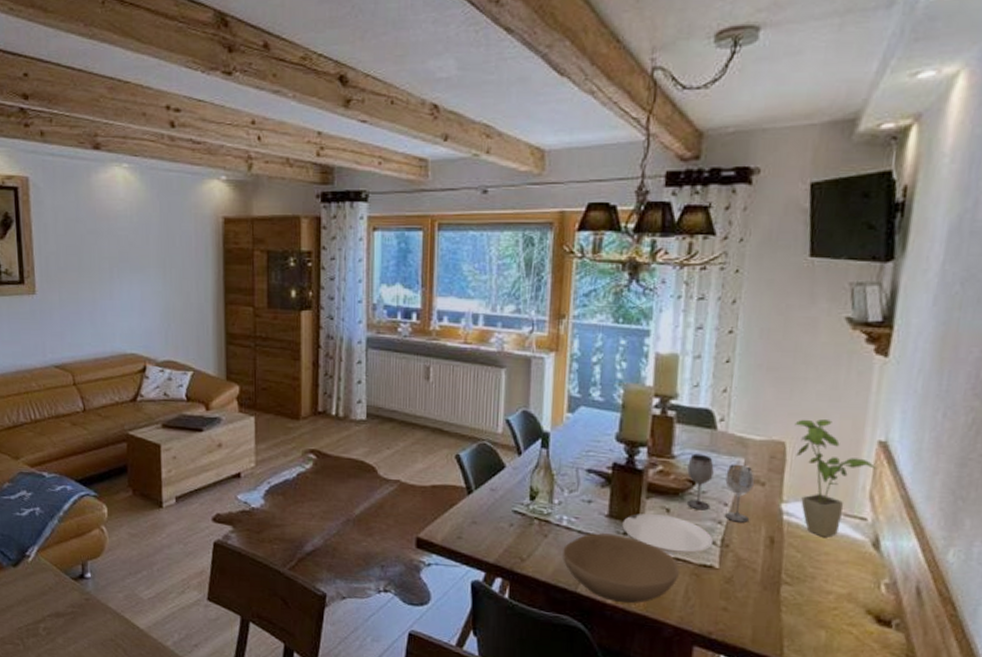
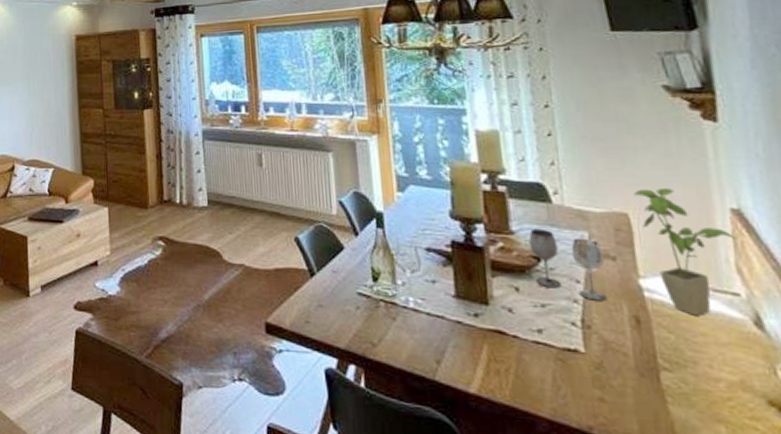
bowl: present [563,533,679,604] -> none [414,315,543,394]
plate: present [622,513,714,554] -> none [471,292,573,337]

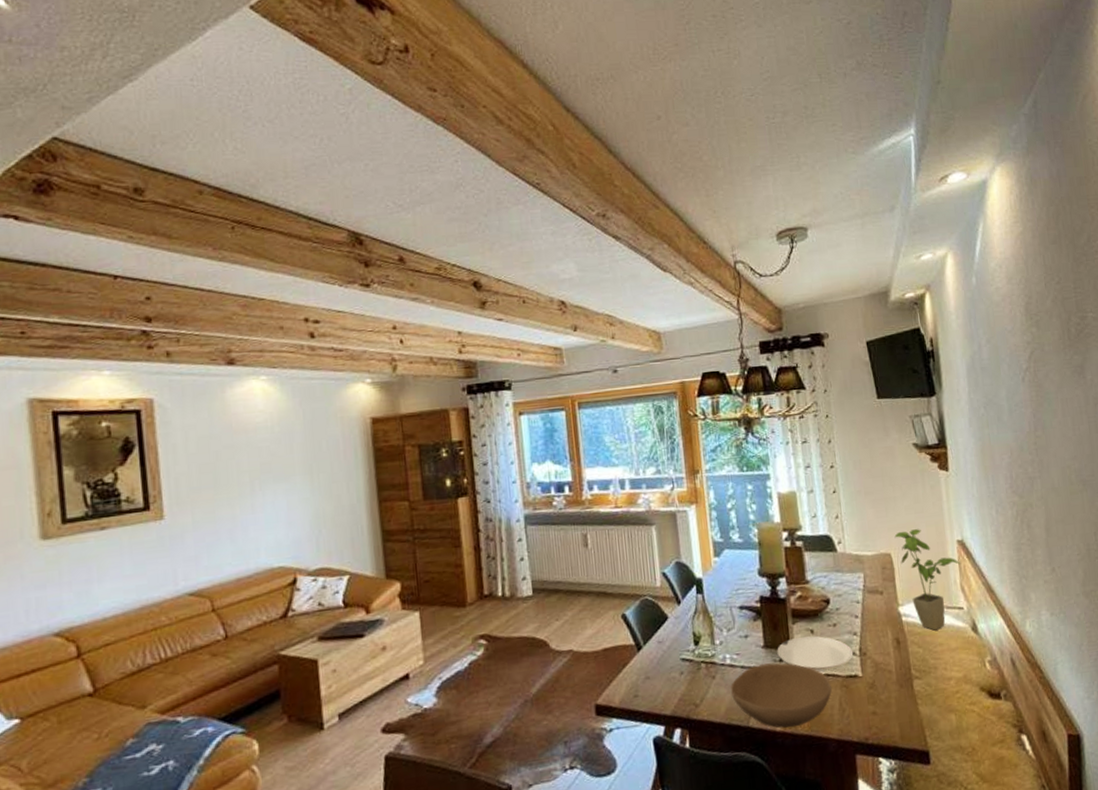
bowl: none [414,315,543,394] -> present [731,662,832,728]
plate: none [471,292,573,337] -> present [777,636,854,671]
wineglass: present [528,228,608,301] -> none [820,575,878,631]

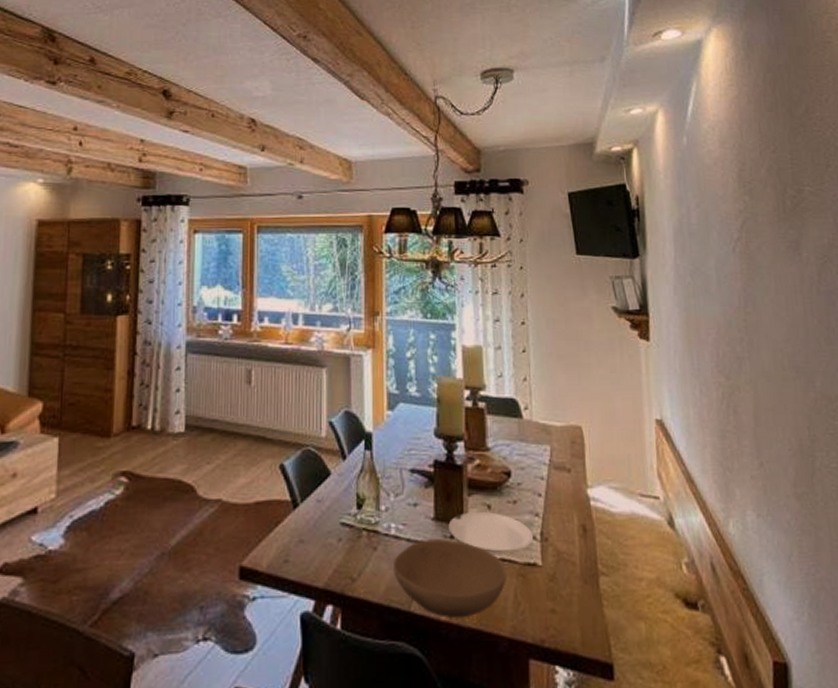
house plant: present [894,529,961,631] -> none [587,402,658,520]

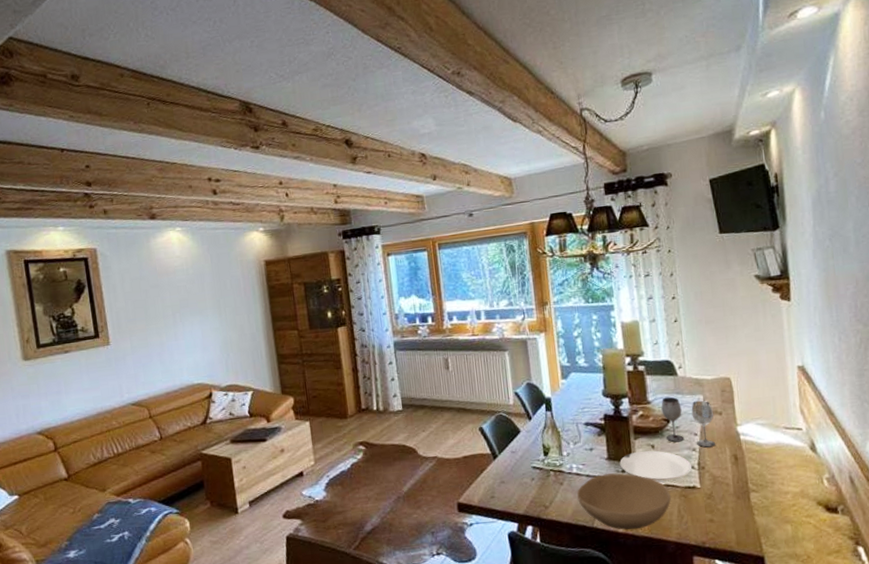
wineglass: none [501,444,563,513] -> present [661,396,716,448]

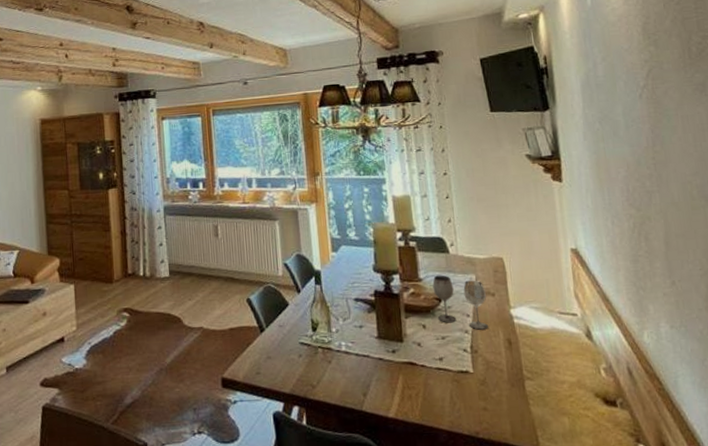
bowl: present [577,473,671,530] -> none [346,353,443,416]
plate: present [620,450,692,482] -> none [390,330,465,364]

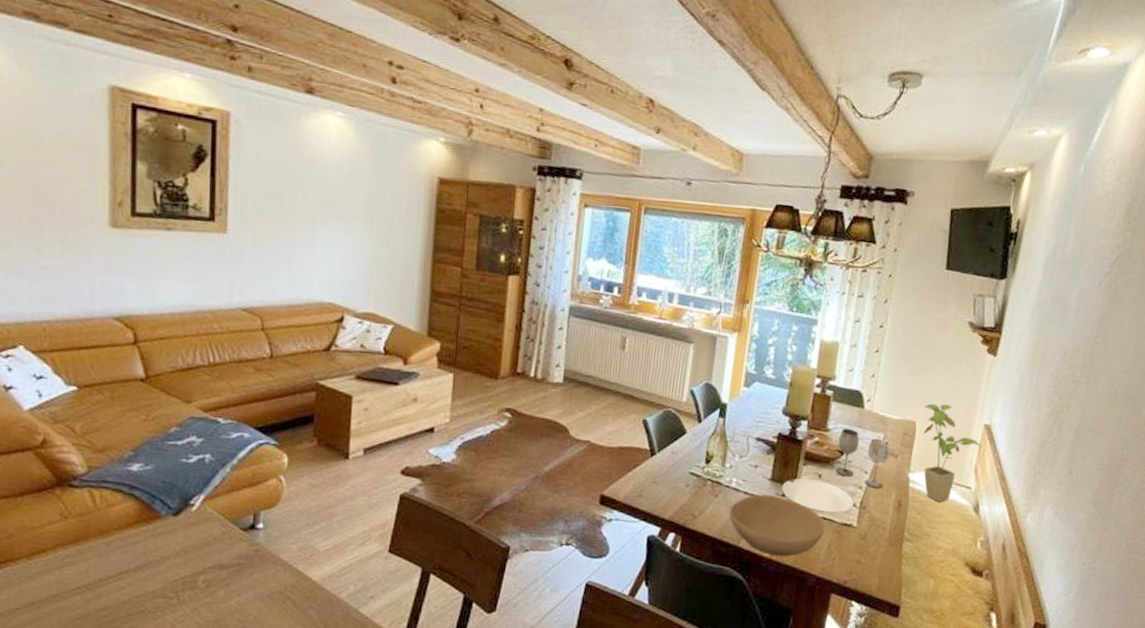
bowl: none [346,353,443,416] -> present [729,494,825,557]
plate: none [390,330,465,364] -> present [781,478,854,514]
house plant: none [506,236,574,334] -> present [923,403,982,502]

